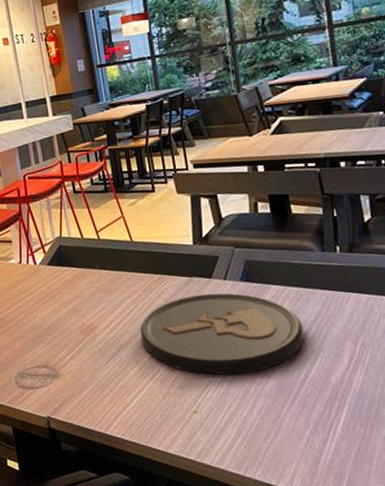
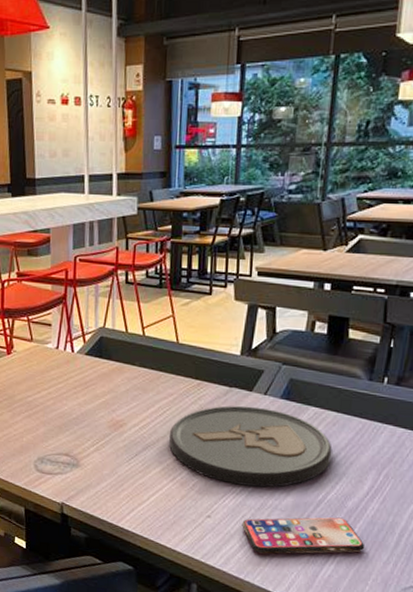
smartphone: none [229,395,361,445] -> present [242,517,365,554]

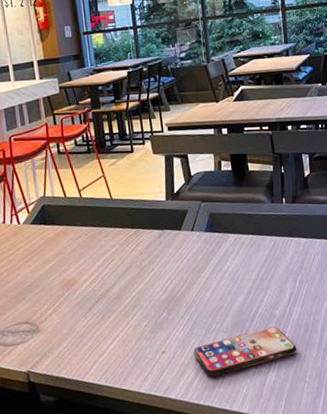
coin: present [168,405,332,488] -> none [116,243,256,318]

